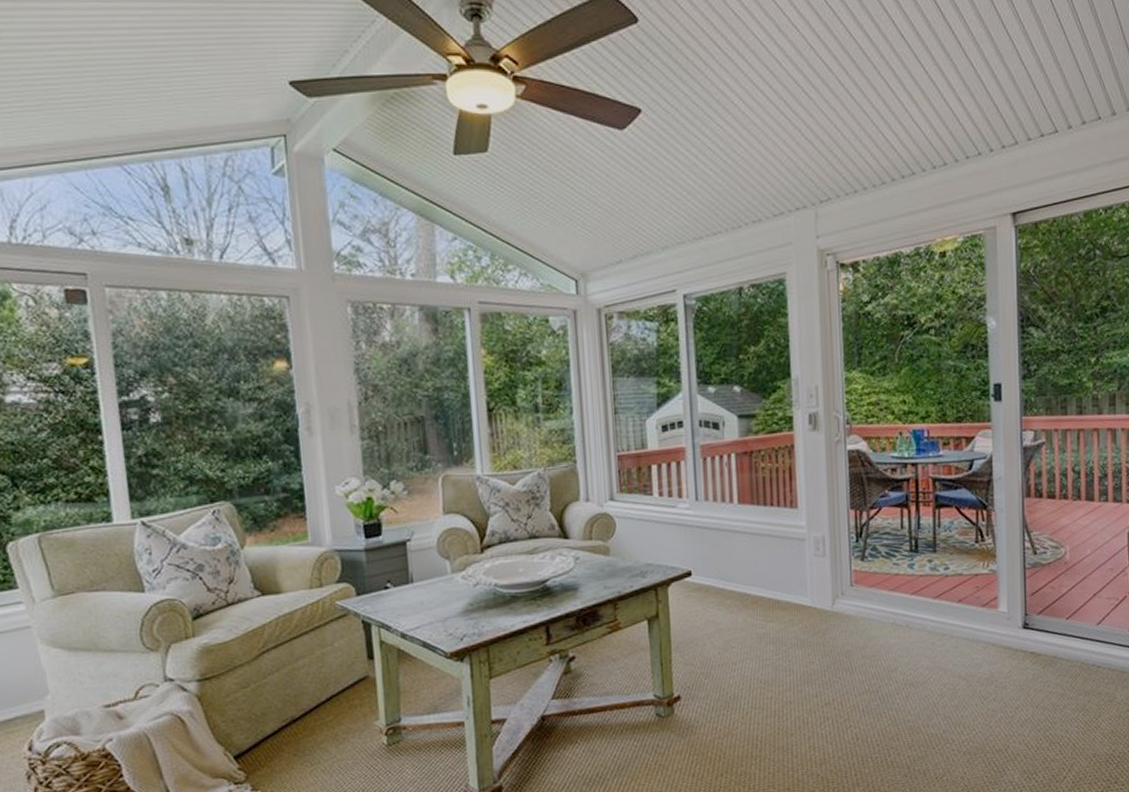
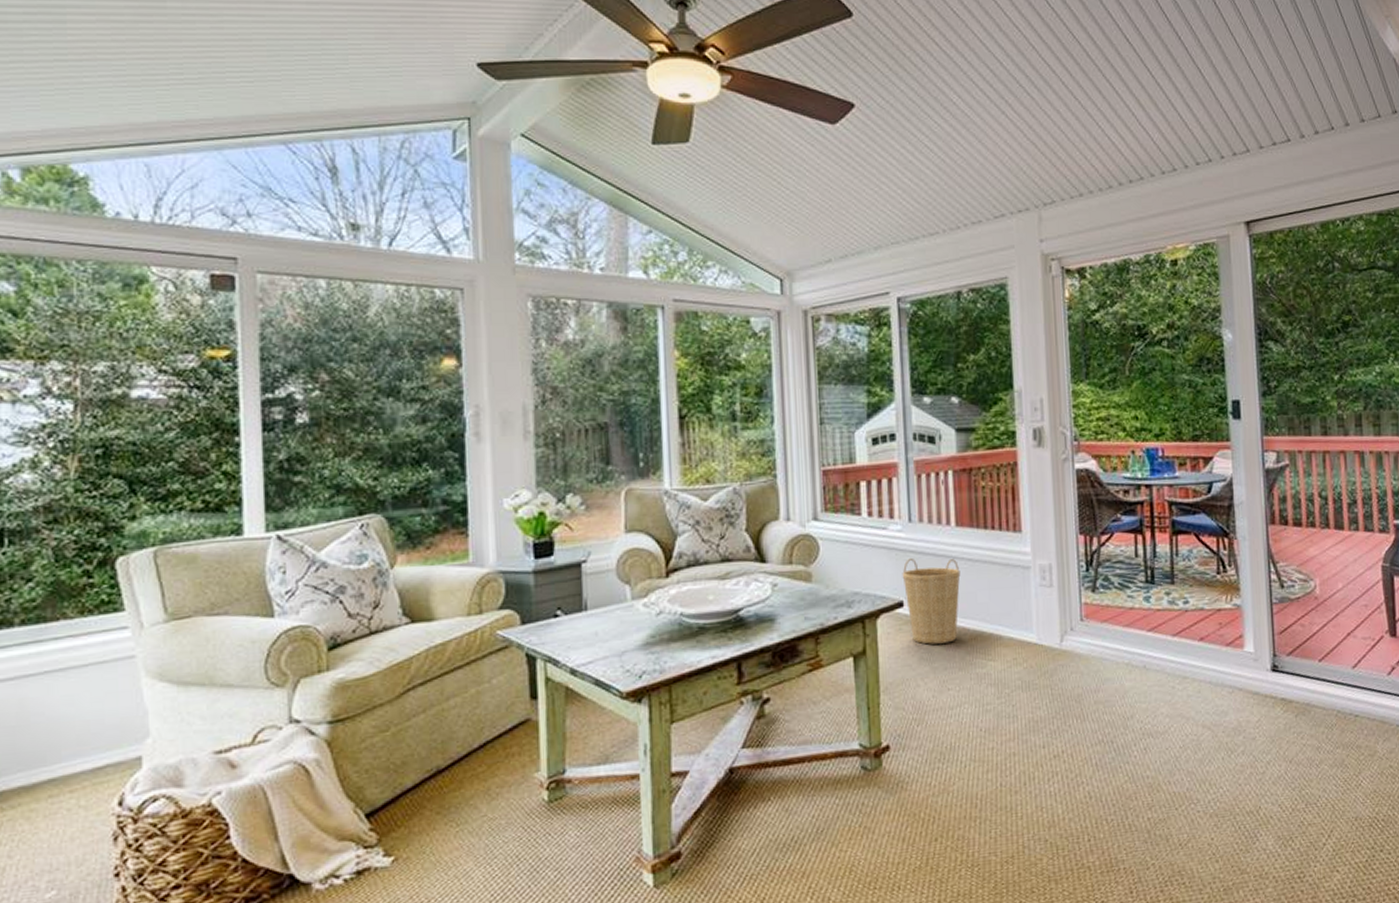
basket: none [690,532,743,609] -> present [902,557,961,645]

